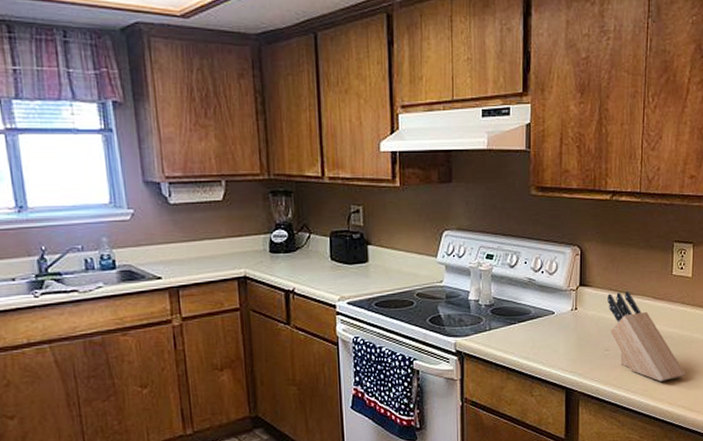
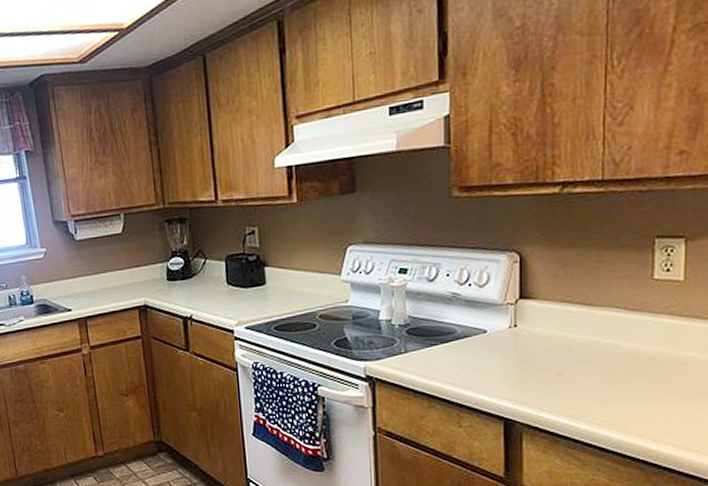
knife block: present [607,290,686,382] -> none [559,301,678,413]

